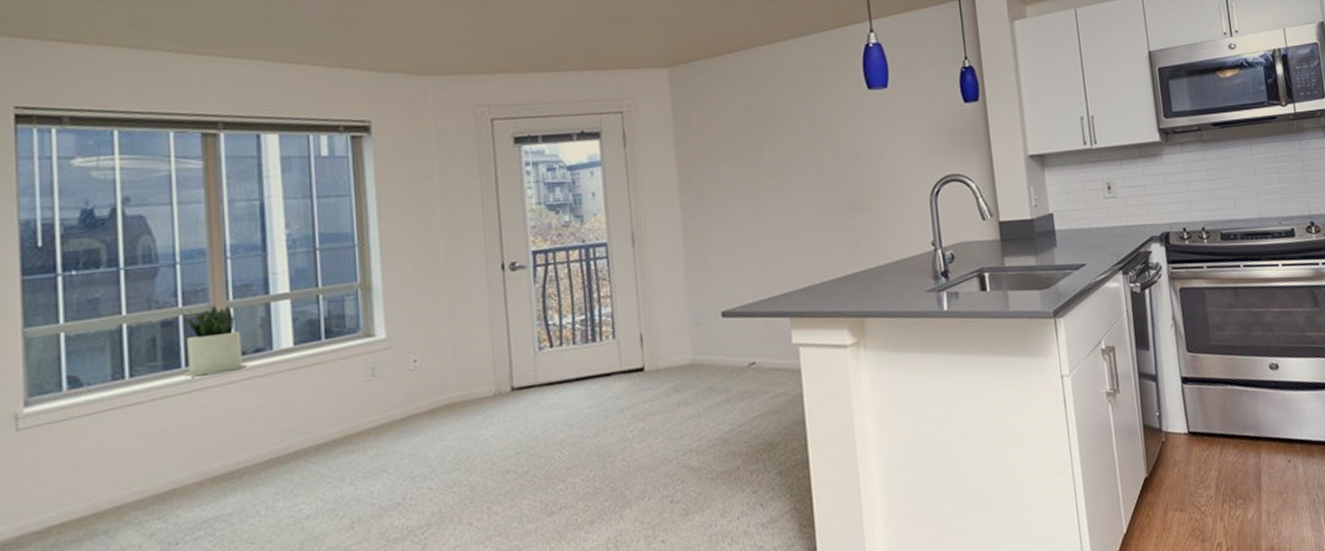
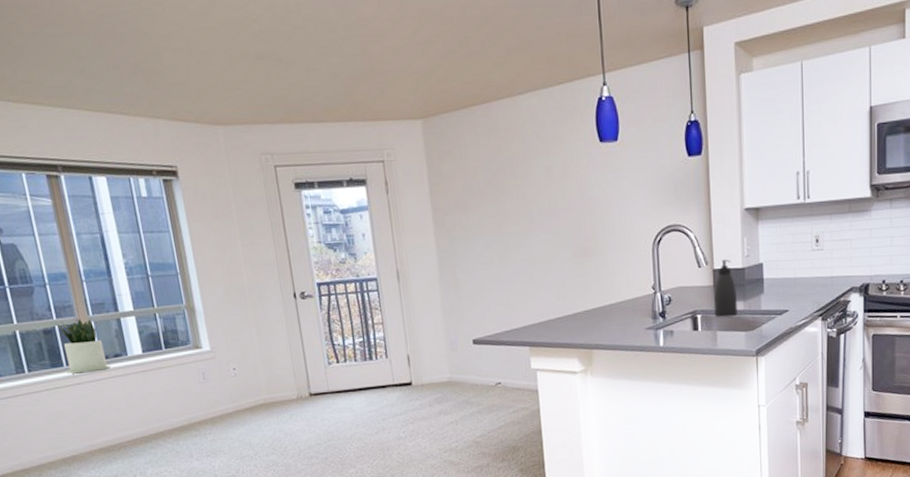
soap dispenser: none [1001,210,1029,276] -> present [714,259,737,318]

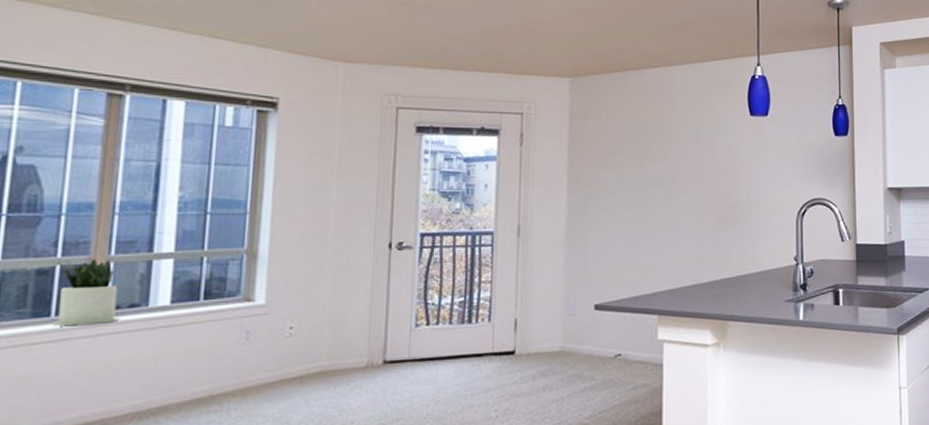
soap dispenser: present [714,259,737,318] -> none [856,235,879,293]

